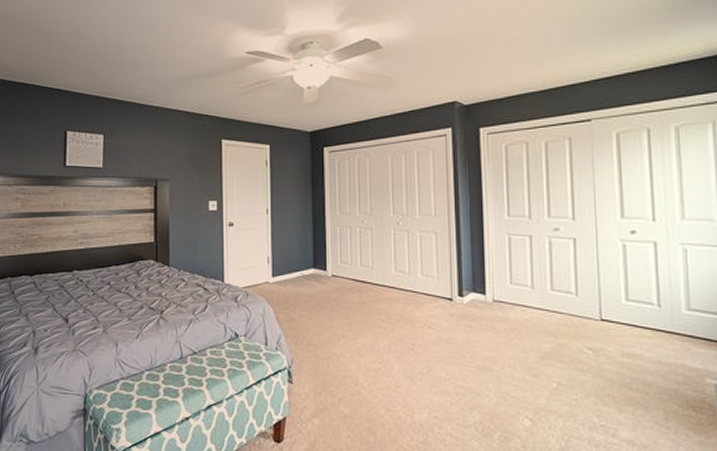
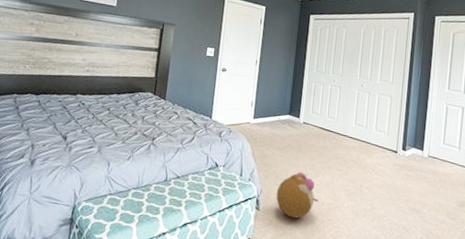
plush toy: none [310,334,362,390] -> present [276,171,318,219]

